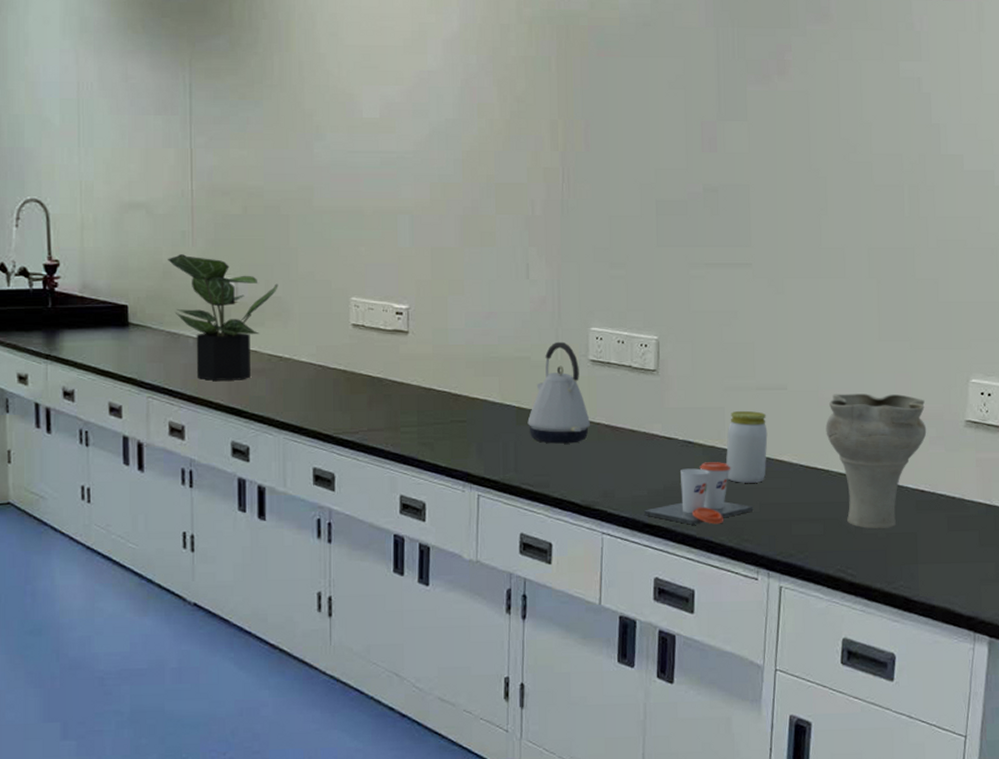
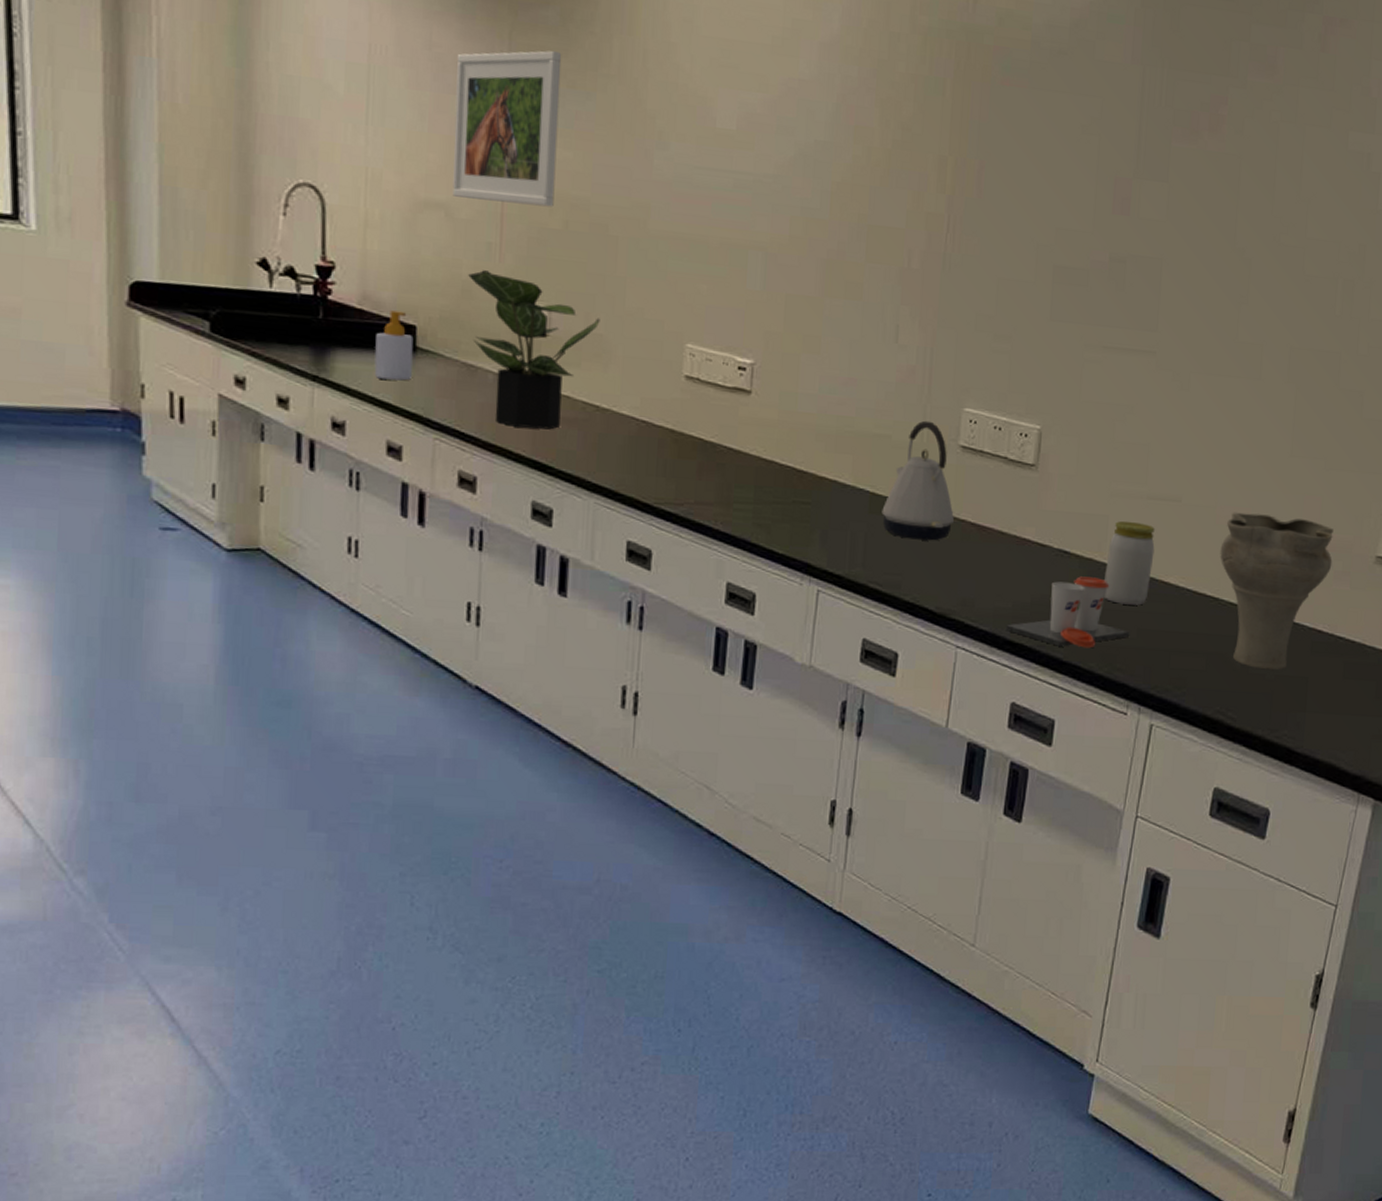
soap bottle: none [95,295,126,352] -> present [374,310,414,381]
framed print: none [148,72,234,197] -> present [452,50,562,207]

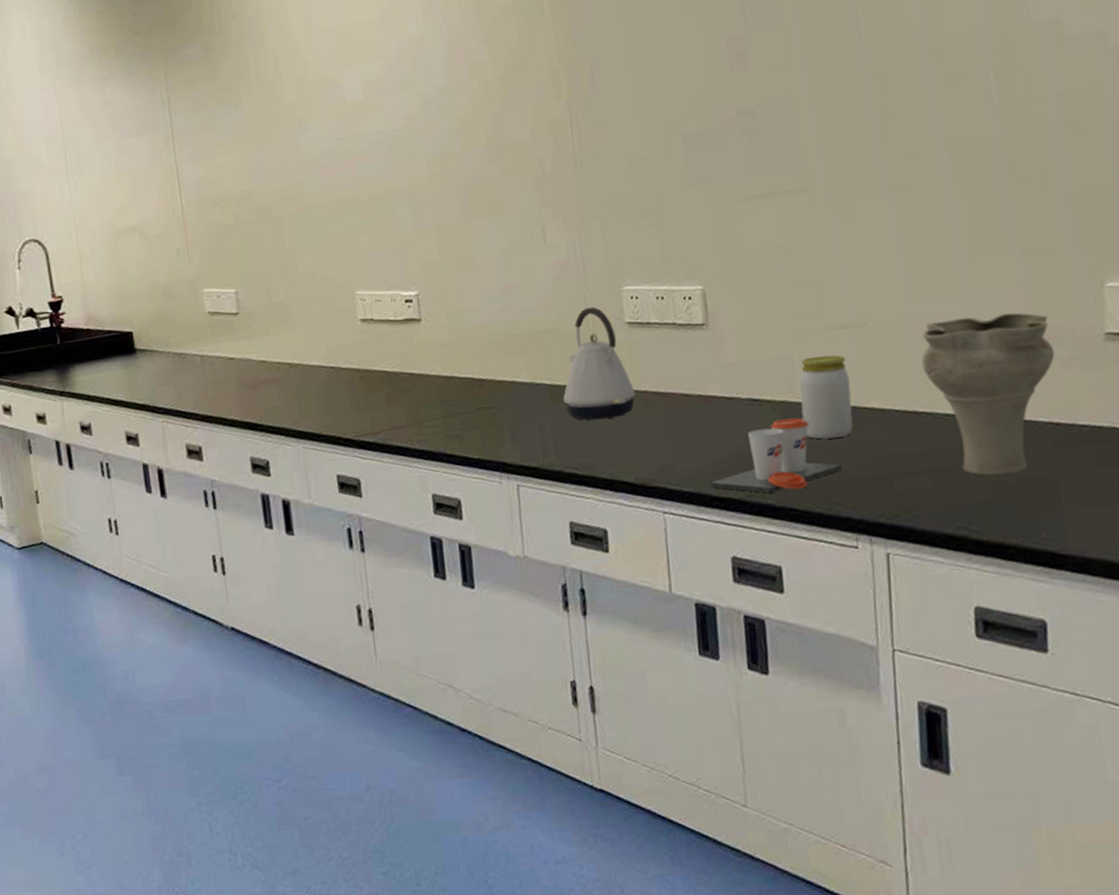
soap bottle: present [374,310,414,381] -> none [102,322,136,382]
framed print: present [452,50,562,207] -> none [127,78,224,219]
potted plant: present [468,270,601,430] -> none [166,272,280,397]

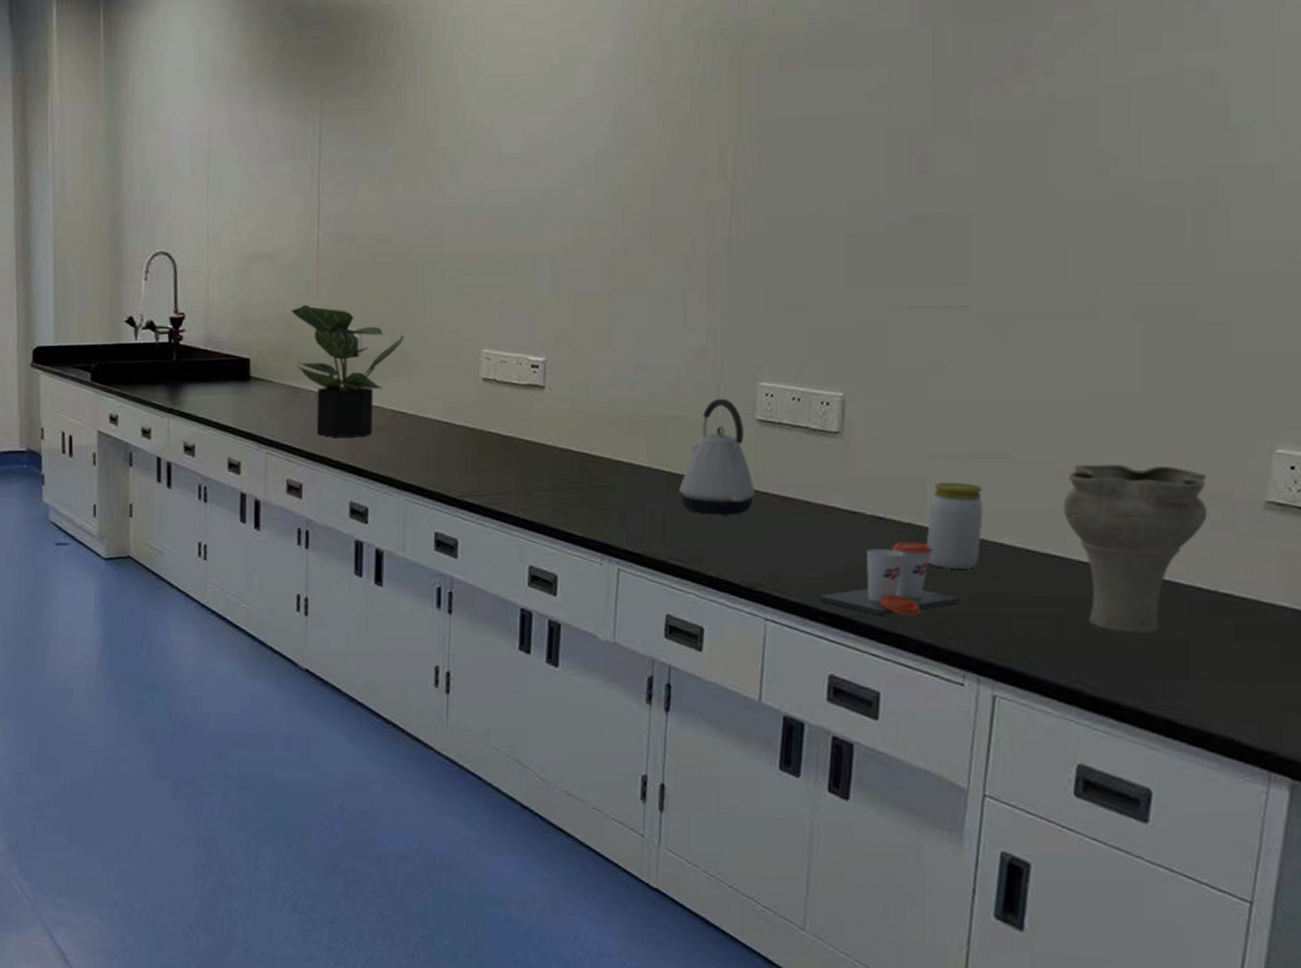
potted plant: none [166,272,280,397] -> present [291,305,405,437]

